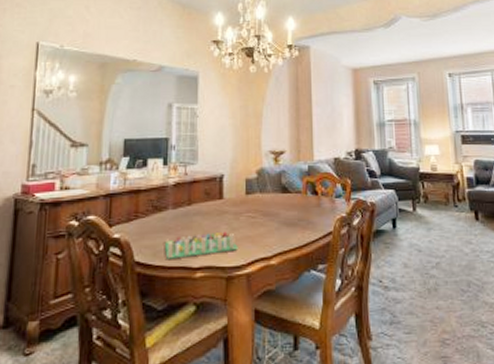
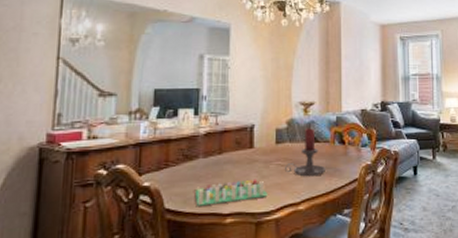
candle holder: none [256,178,298,230] -> present [285,128,325,177]

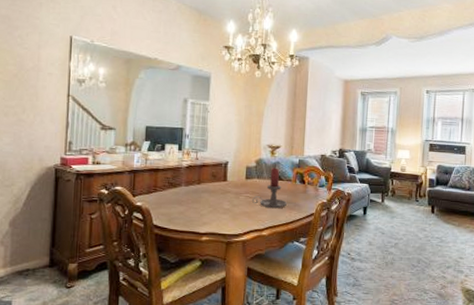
board game: present [196,179,268,206] -> none [178,207,237,225]

